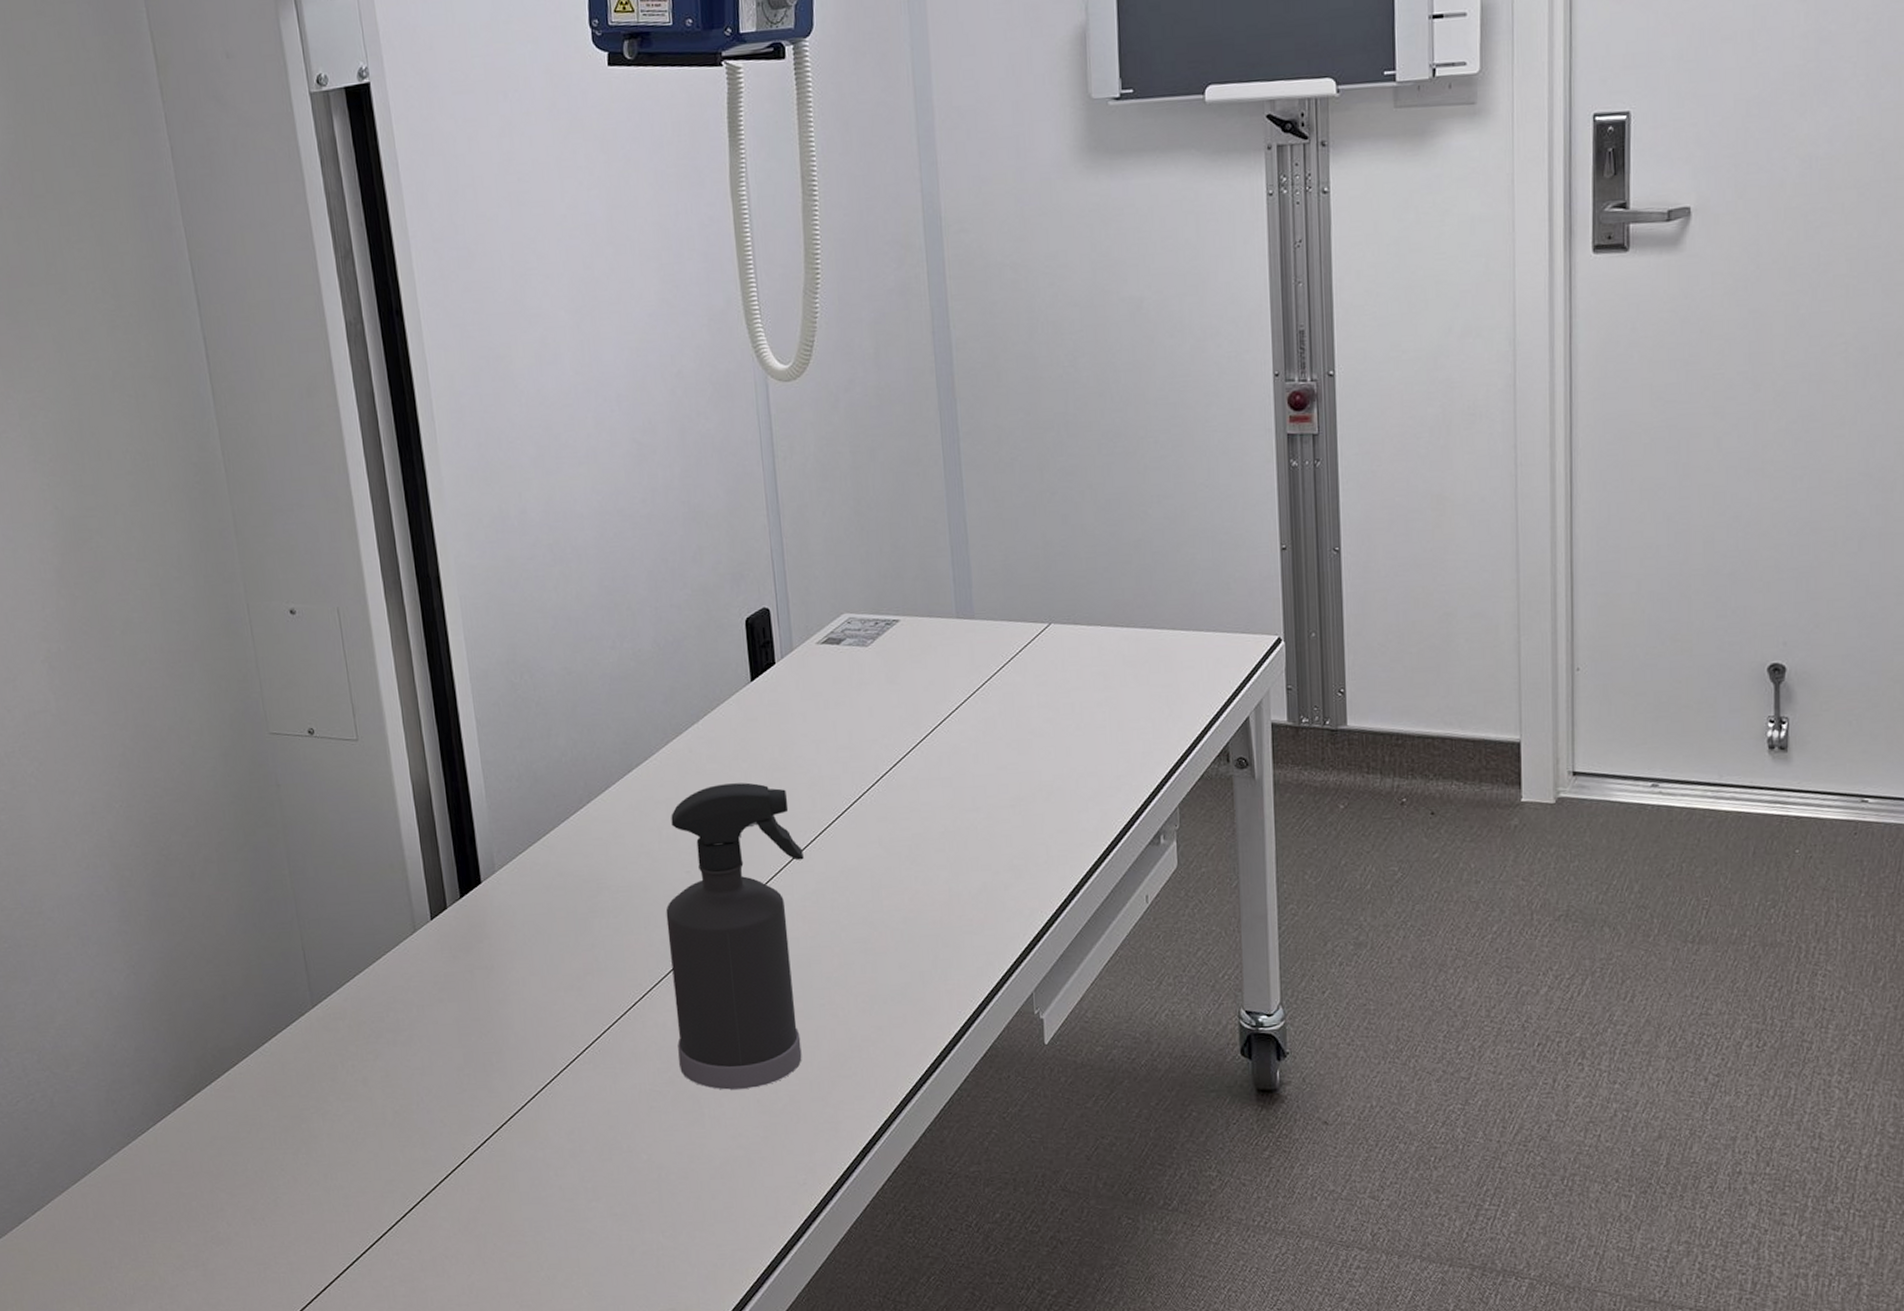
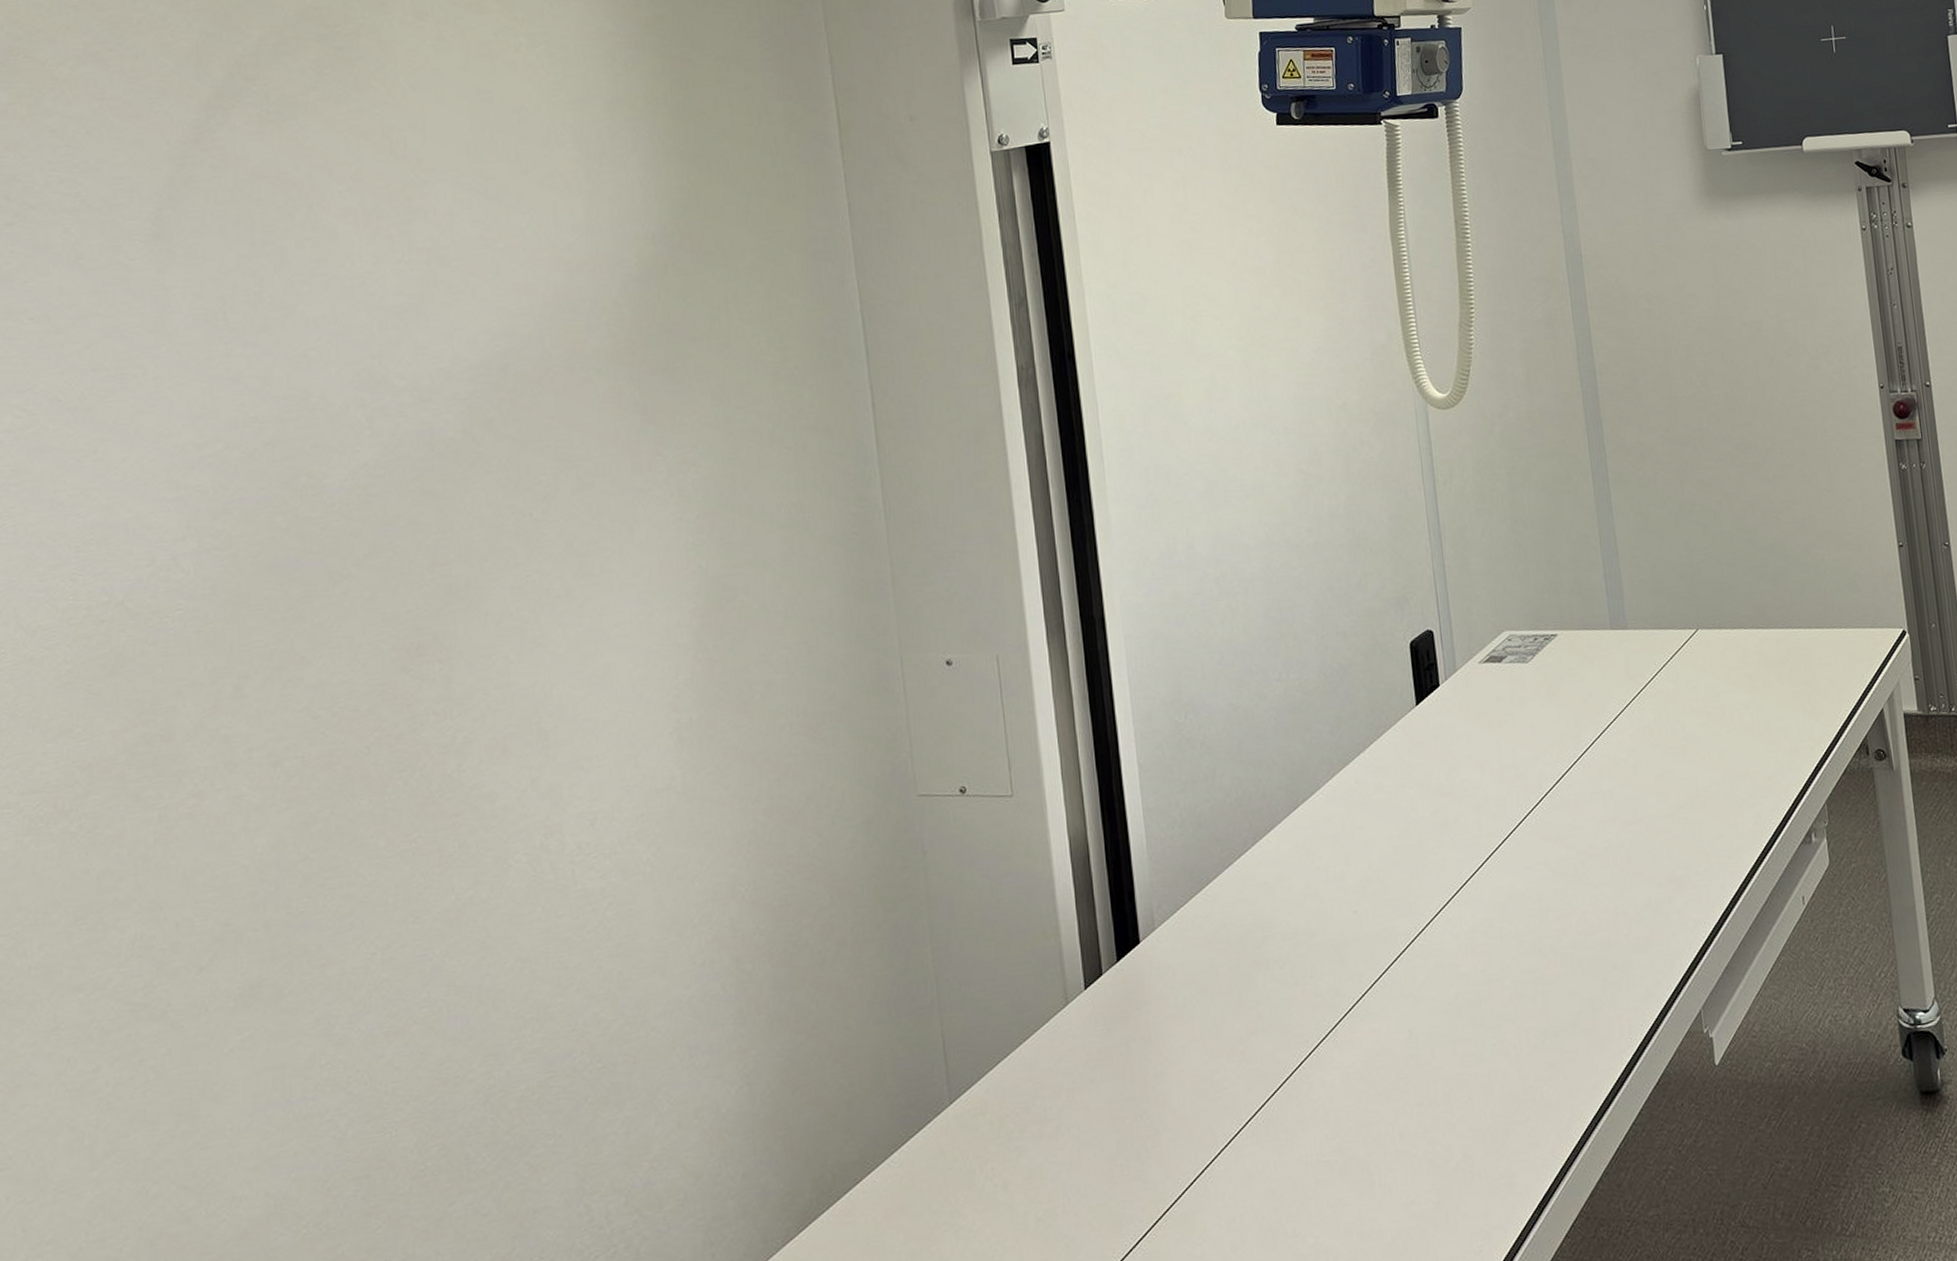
spray bottle: present [665,782,804,1090] -> none [1333,811,1475,1152]

